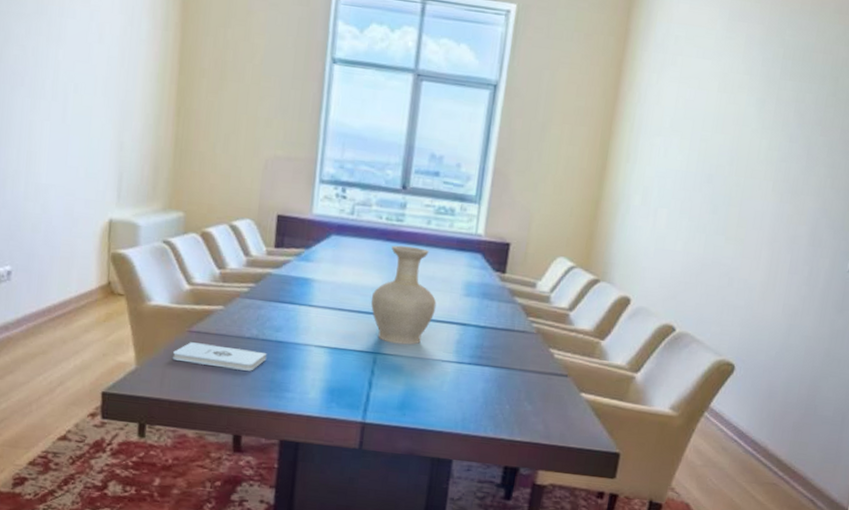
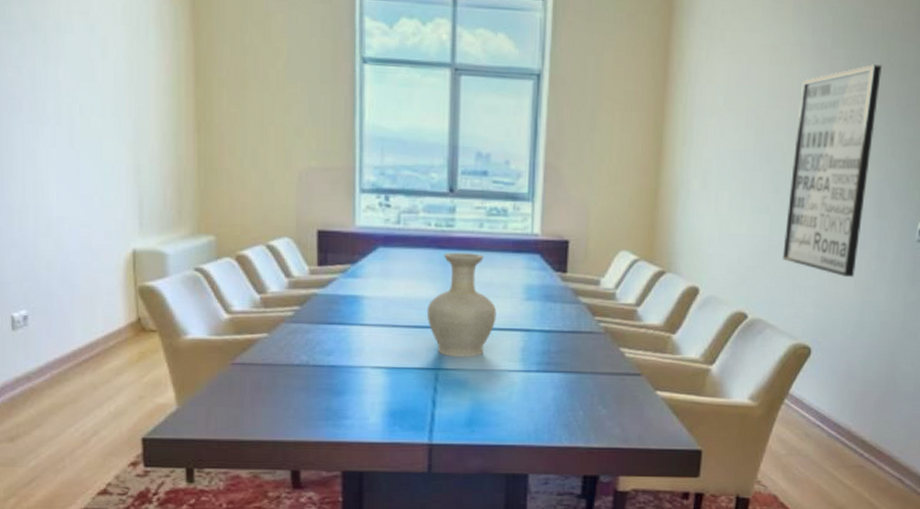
notepad: present [173,342,267,371] -> none [217,375,320,401]
wall art: none [714,98,828,301] -> present [782,64,882,277]

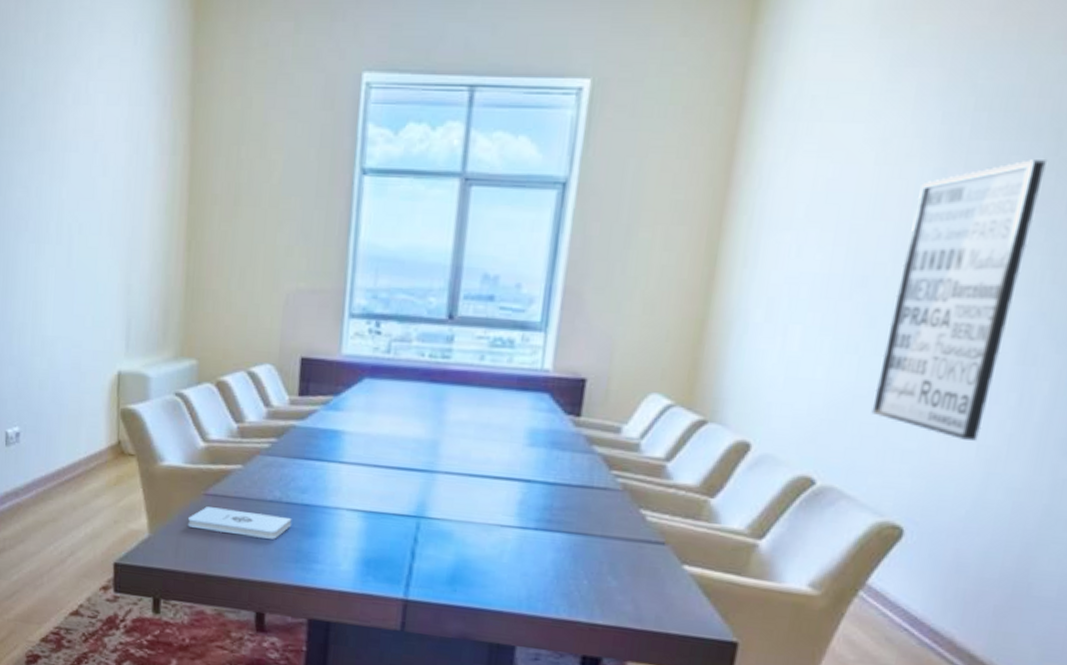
notepad: none [217,375,320,401] -> present [188,506,292,539]
vase: present [426,252,497,357] -> none [412,387,493,507]

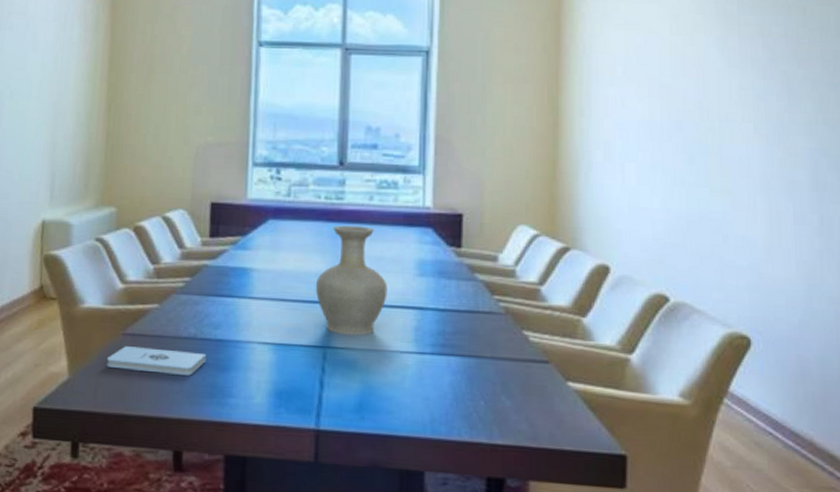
vase: none [412,387,493,507] -> present [315,225,388,336]
wall art: present [871,160,1046,441] -> none [704,30,800,257]

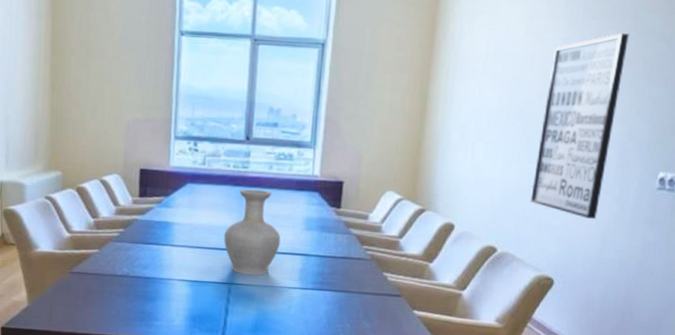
notepad: present [107,346,207,376] -> none [58,281,137,304]
wall art: none [704,30,800,257] -> present [530,33,629,219]

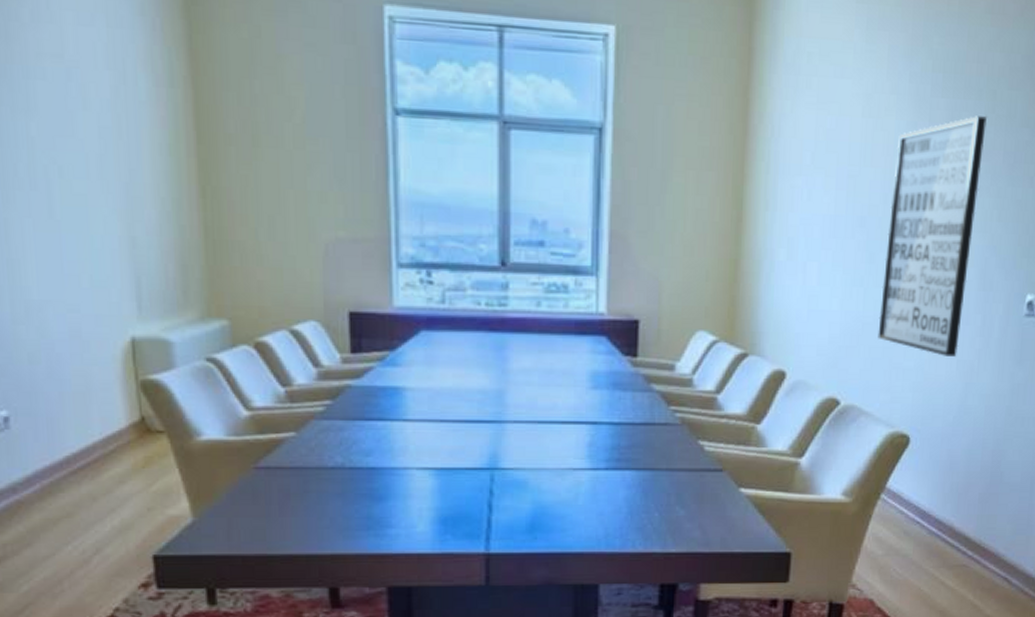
vase: present [224,189,281,275] -> none [479,336,559,455]

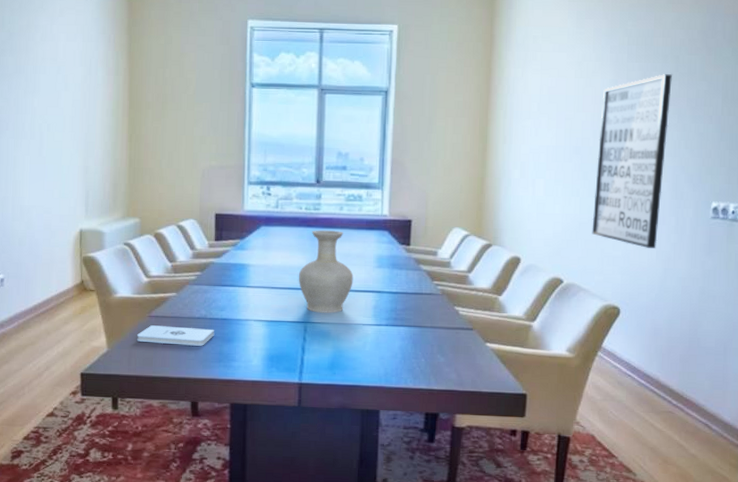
notepad: none [239,481,359,508] -> present [137,325,215,346]
vase: none [479,336,559,455] -> present [298,230,354,313]

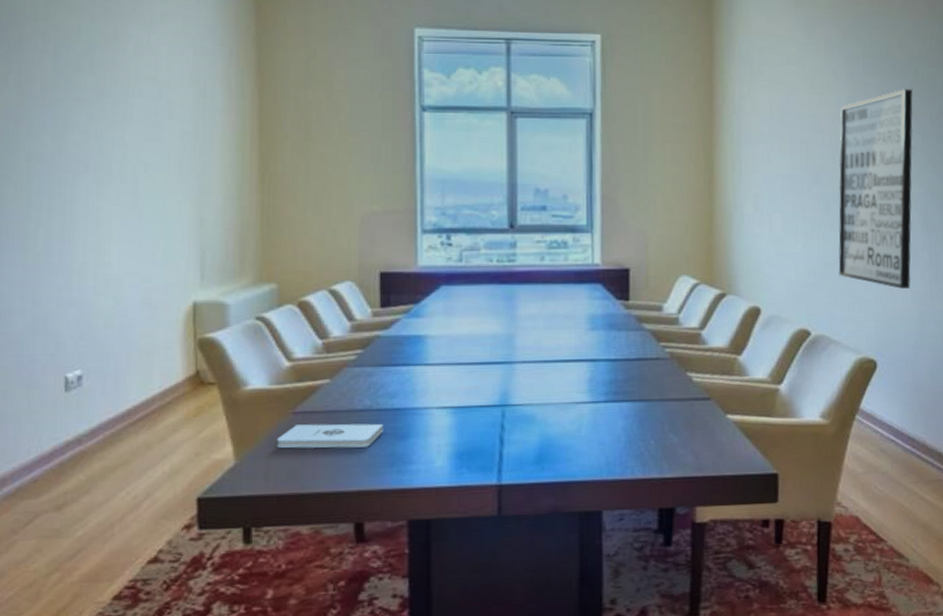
vase: present [298,230,354,313] -> none [491,286,562,392]

